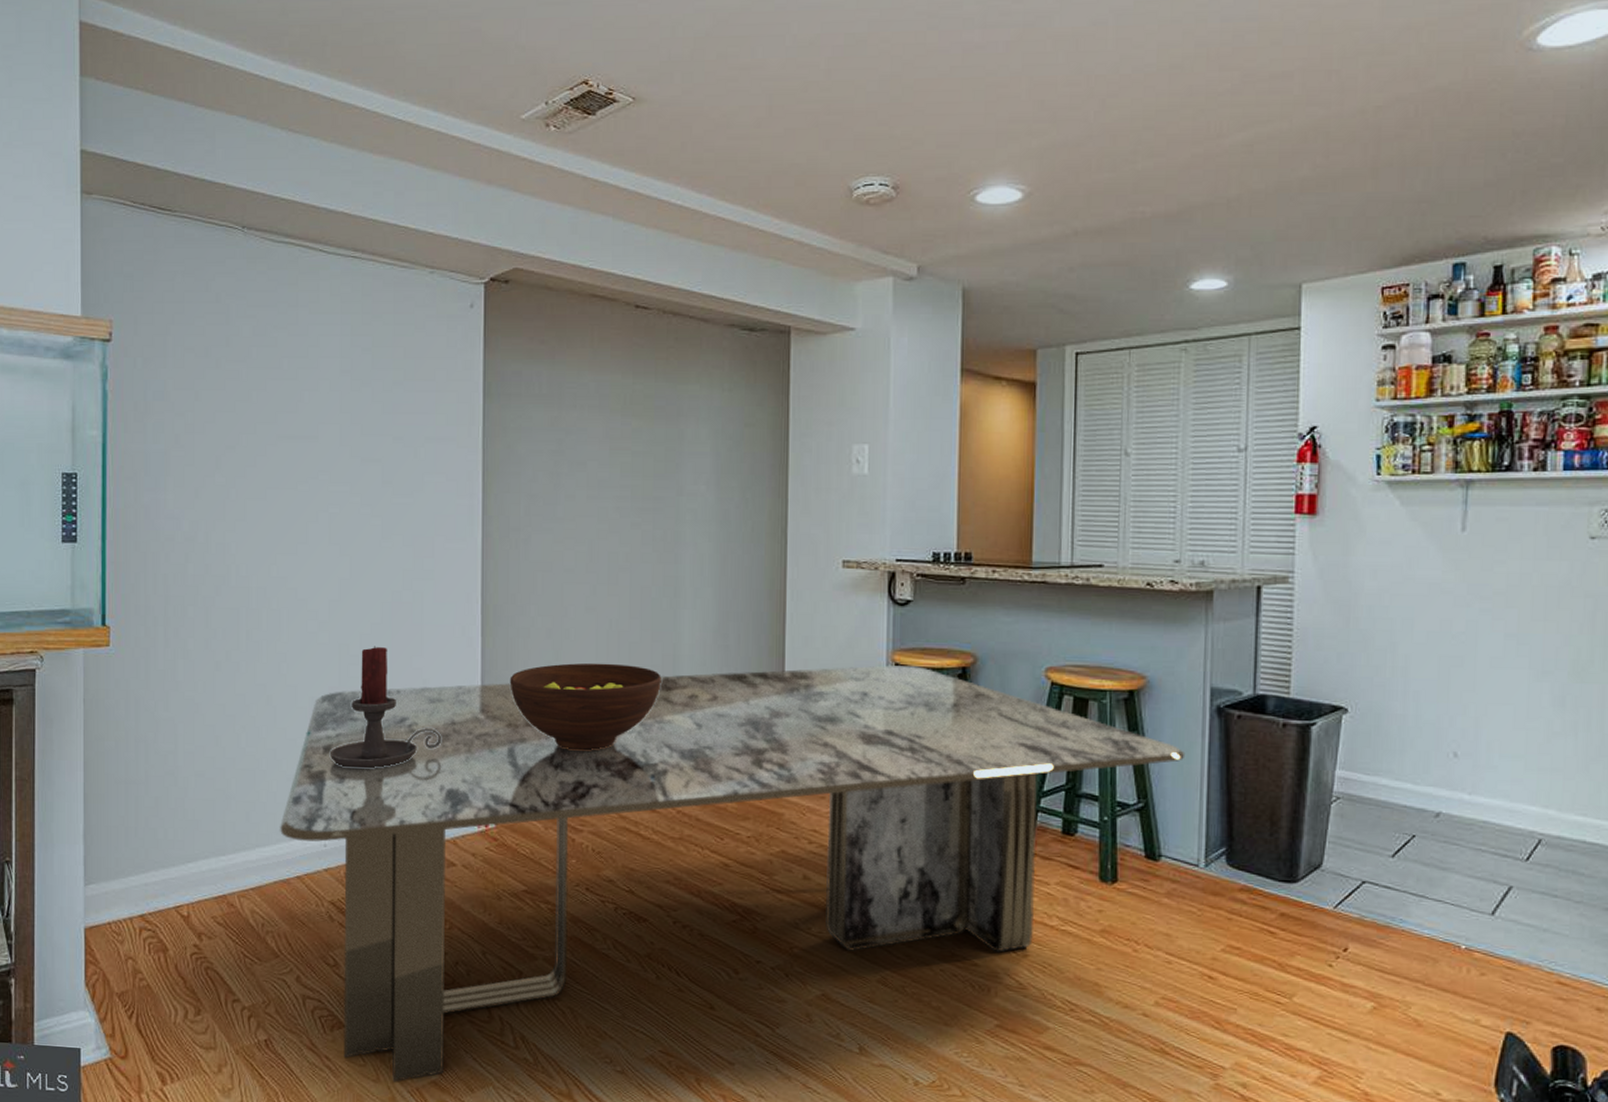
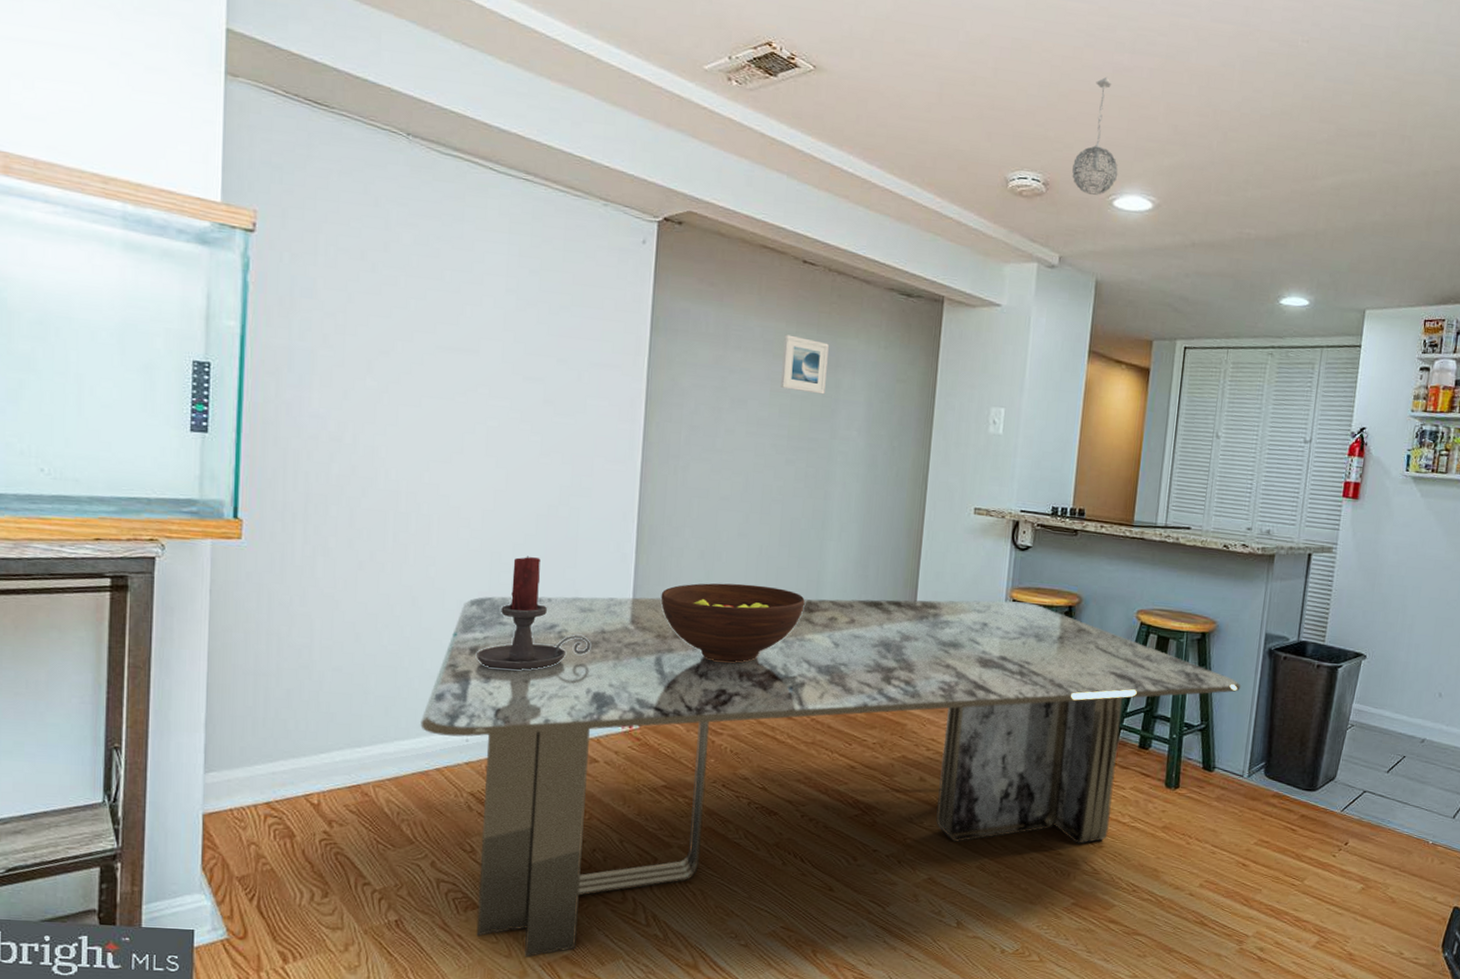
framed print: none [620,387,668,448] -> present [781,334,829,395]
pendant light: none [925,58,979,192] -> present [1072,76,1119,195]

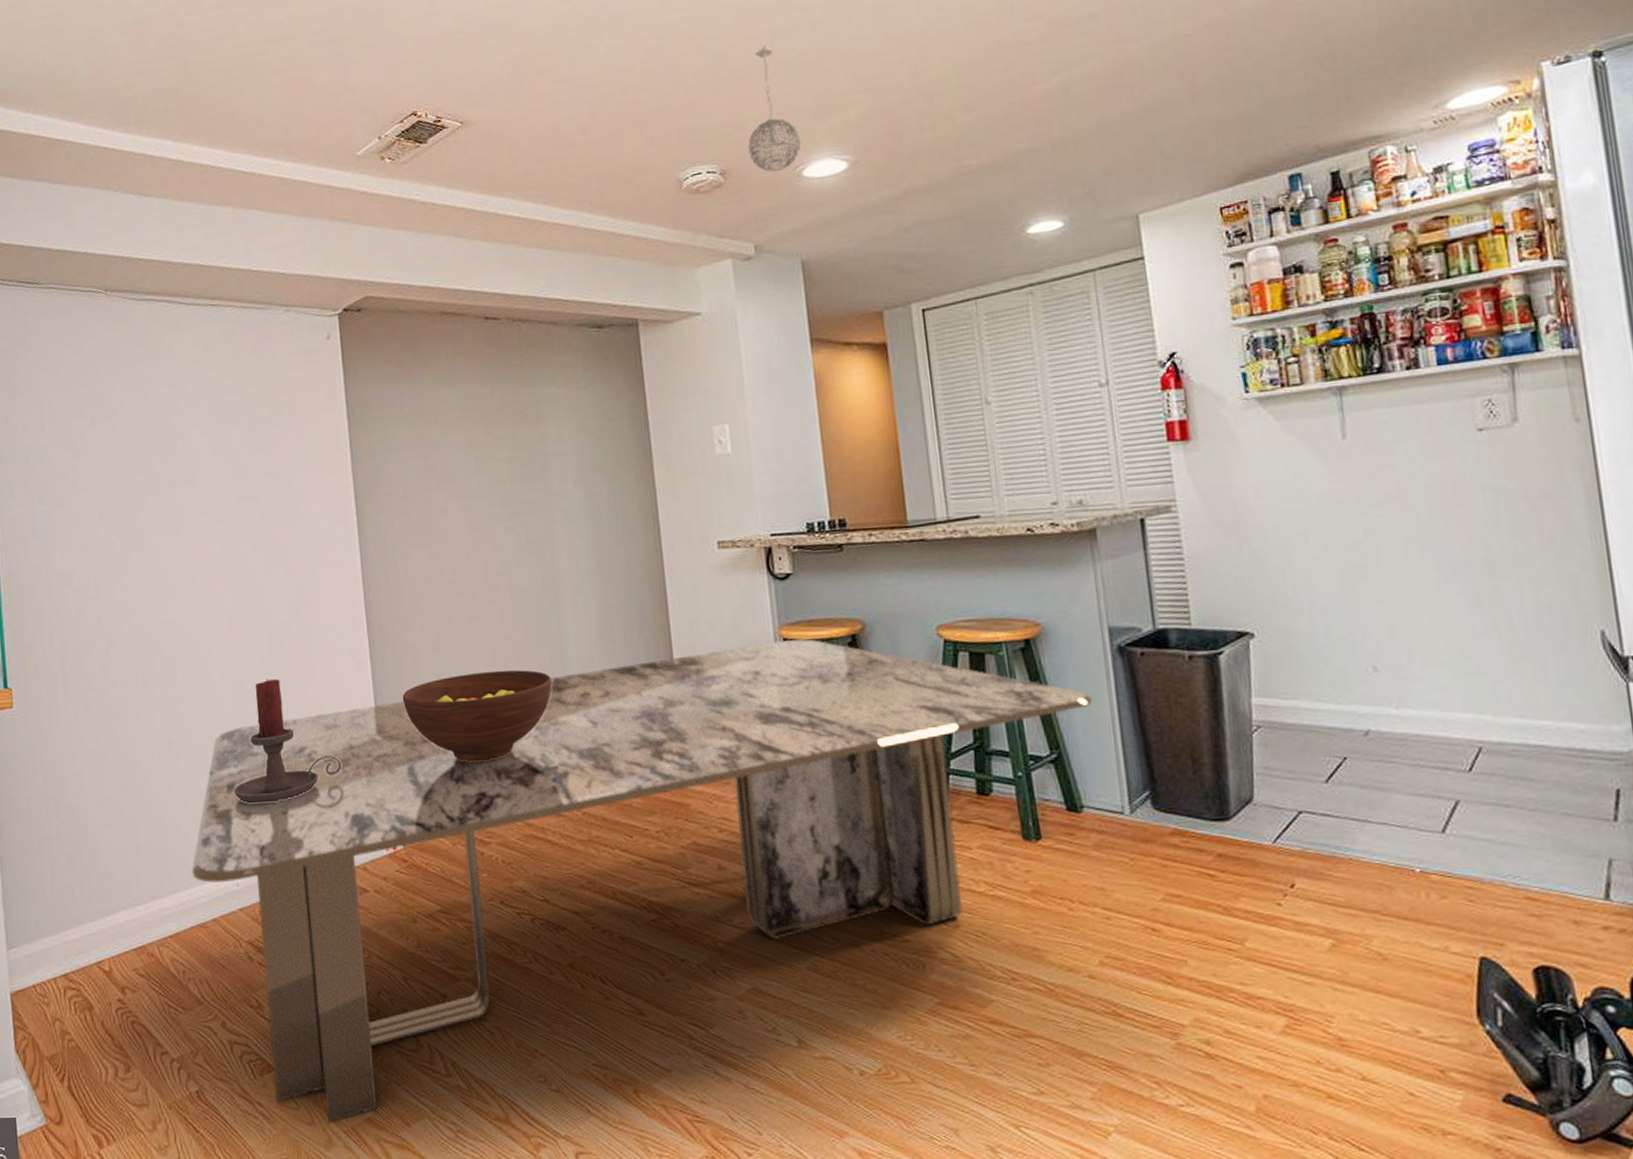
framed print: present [781,334,829,395] -> none [480,396,532,454]

